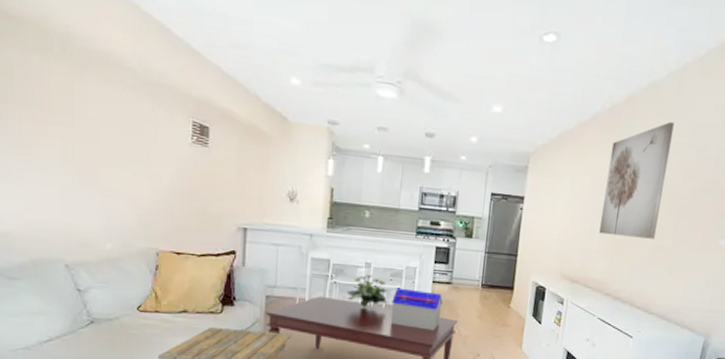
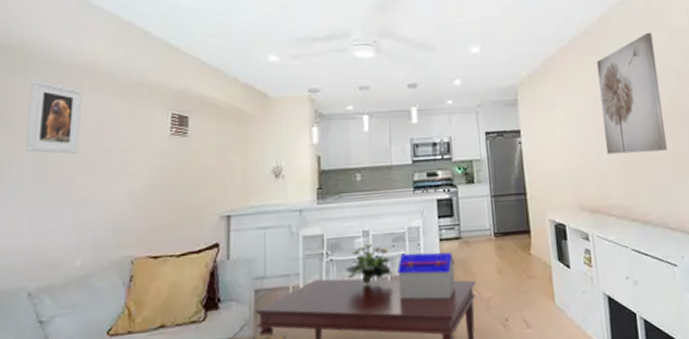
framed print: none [50,61,103,145] -> present [26,80,82,154]

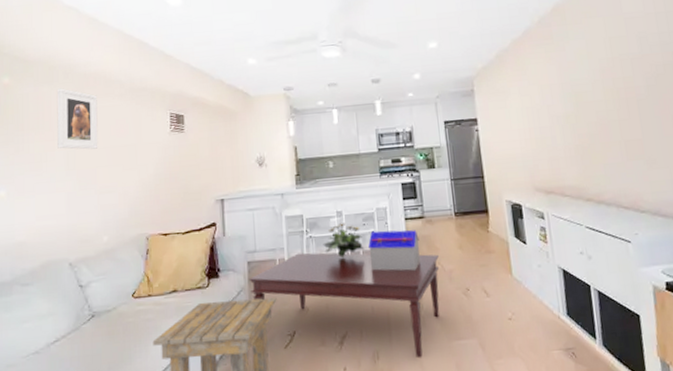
wall art: present [596,32,667,155] -> none [550,19,621,139]

